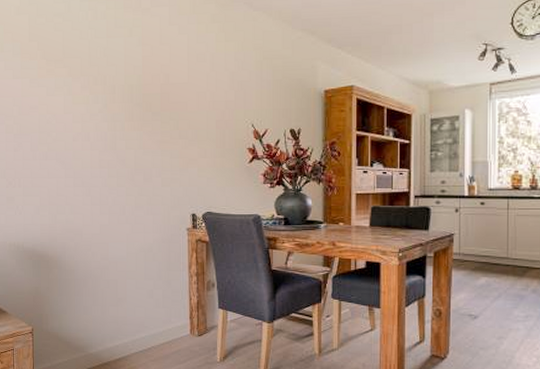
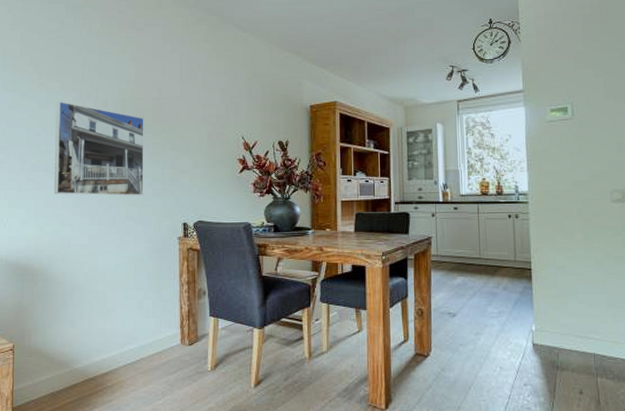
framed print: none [65,88,152,186] -> present [55,101,144,196]

